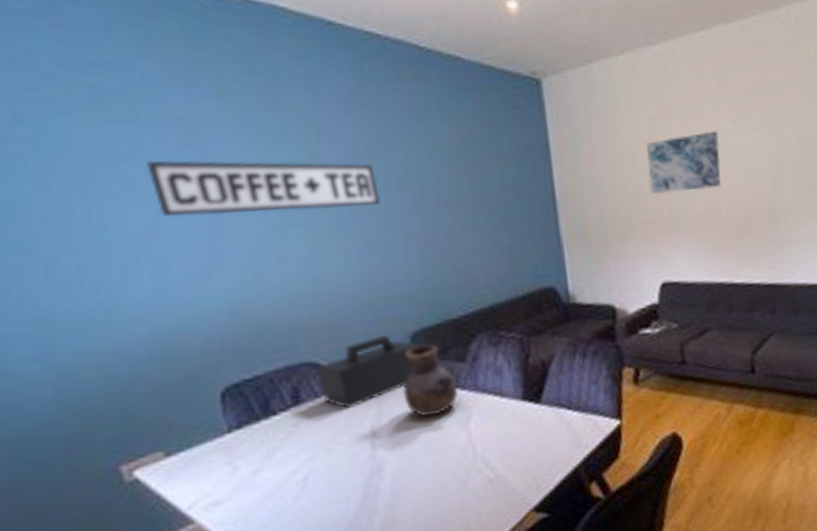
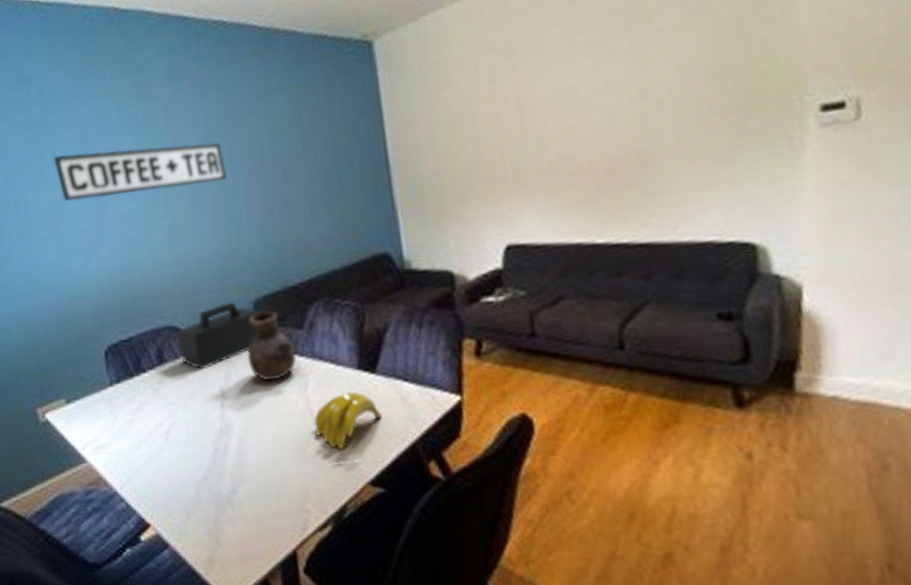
banana: none [475,422,546,481] -> present [313,391,382,450]
wall art: present [646,131,722,195] -> none [486,70,577,148]

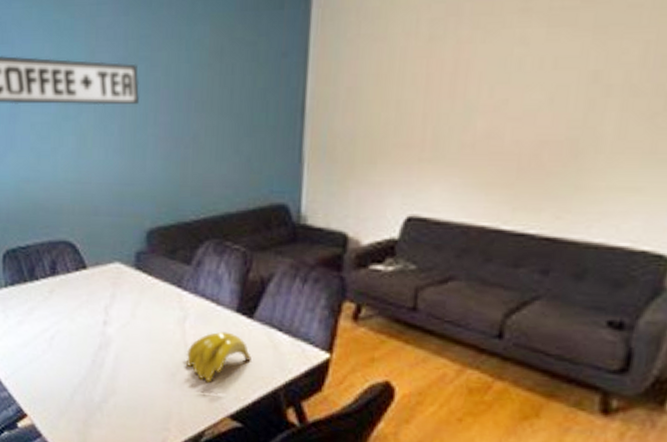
speaker: present [176,301,263,370] -> none [70,226,155,287]
vase: present [247,310,297,381] -> none [134,242,181,309]

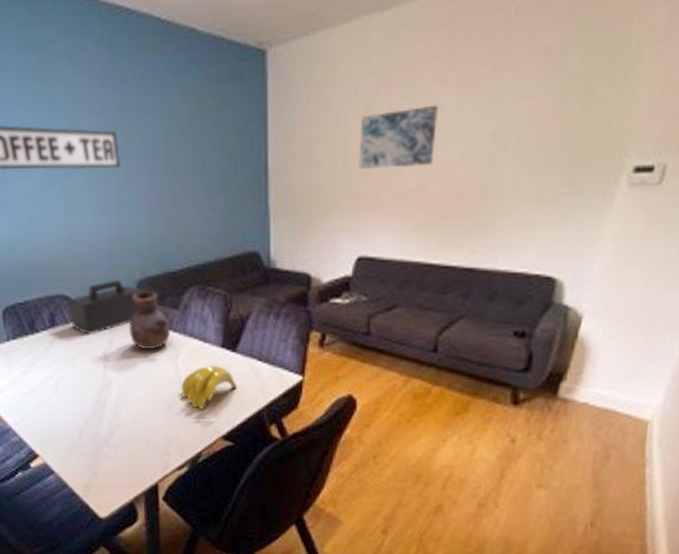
speaker: none [70,226,155,287] -> present [67,278,145,335]
vase: none [134,242,181,309] -> present [128,291,171,350]
wall art: none [415,38,521,114] -> present [359,105,438,170]

